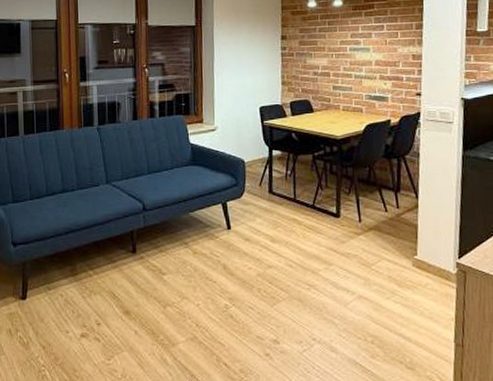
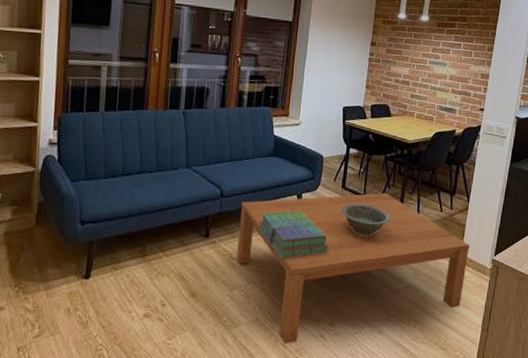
coffee table: none [165,196,427,364] -> present [236,193,470,345]
stack of books: none [184,219,262,272] -> present [257,210,328,259]
decorative bowl: none [270,208,327,243] -> present [340,203,390,235]

